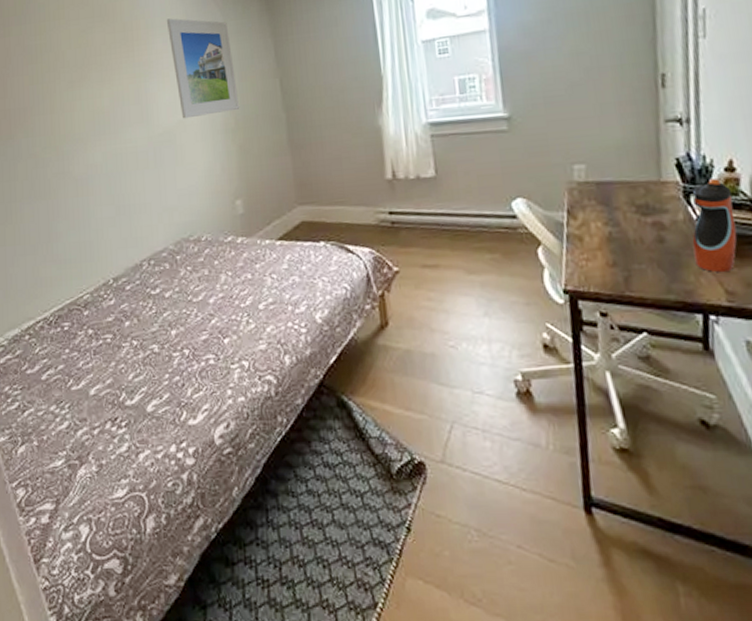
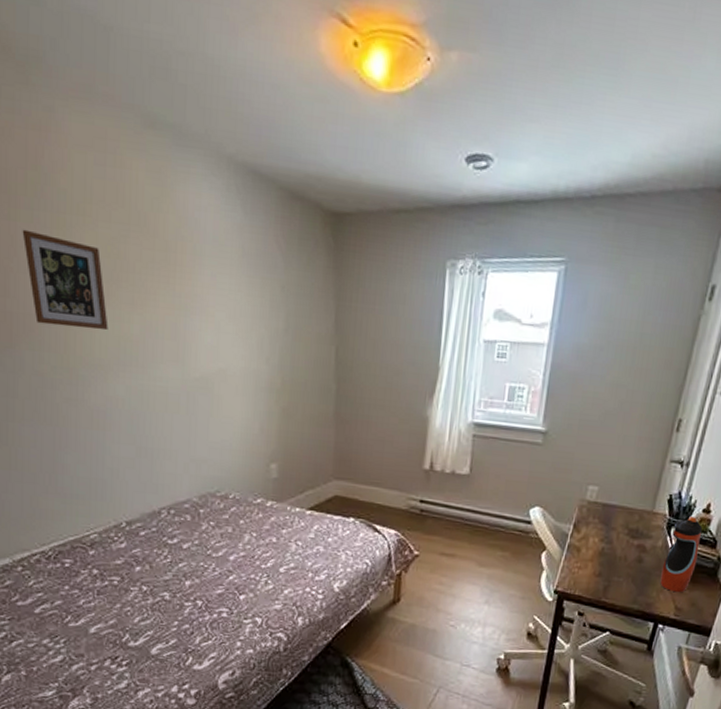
picture frame: none [14,41,84,114] -> present [22,229,108,331]
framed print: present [166,18,240,119] -> none [218,249,289,370]

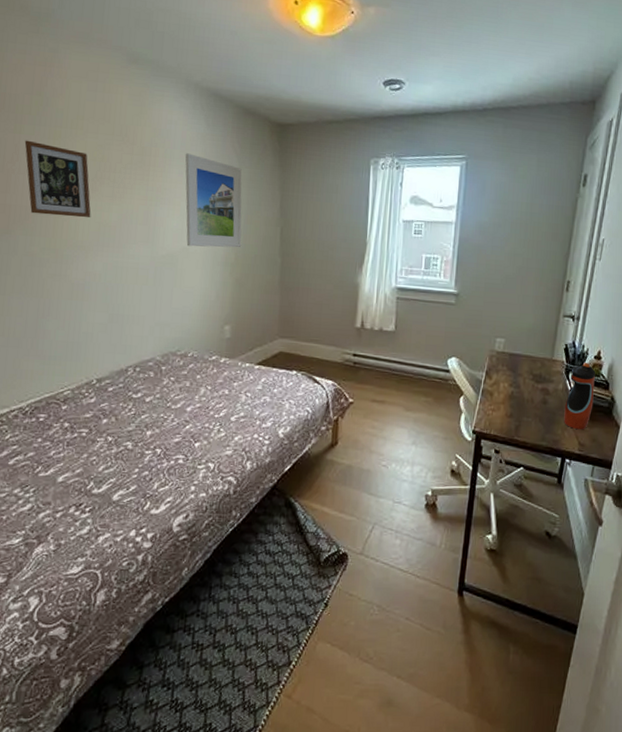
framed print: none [218,249,289,370] -> present [185,153,242,248]

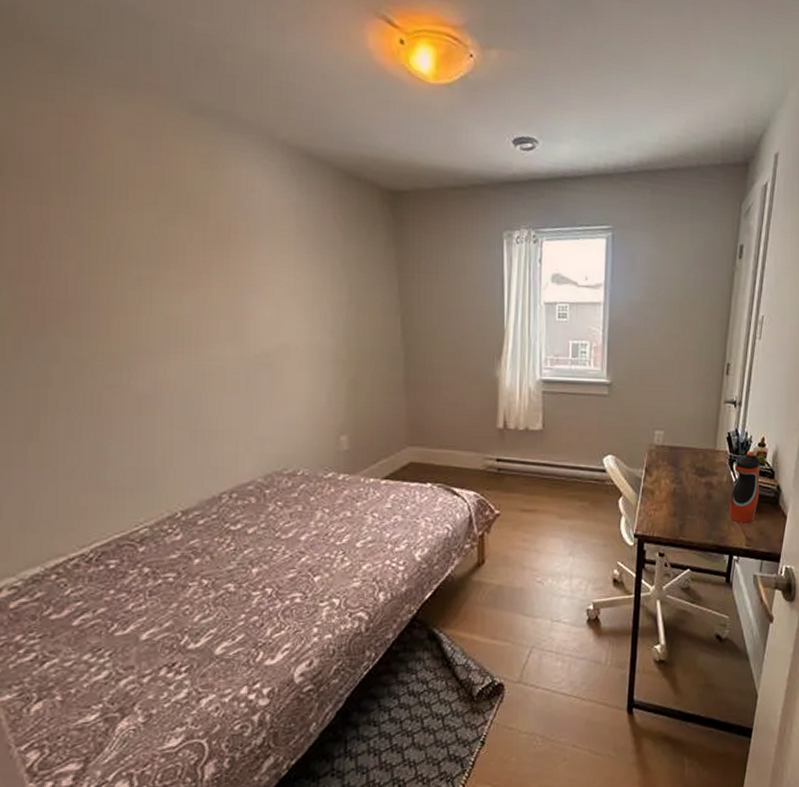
picture frame: present [24,140,91,218] -> none [55,214,157,313]
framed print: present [185,153,242,248] -> none [274,228,355,343]

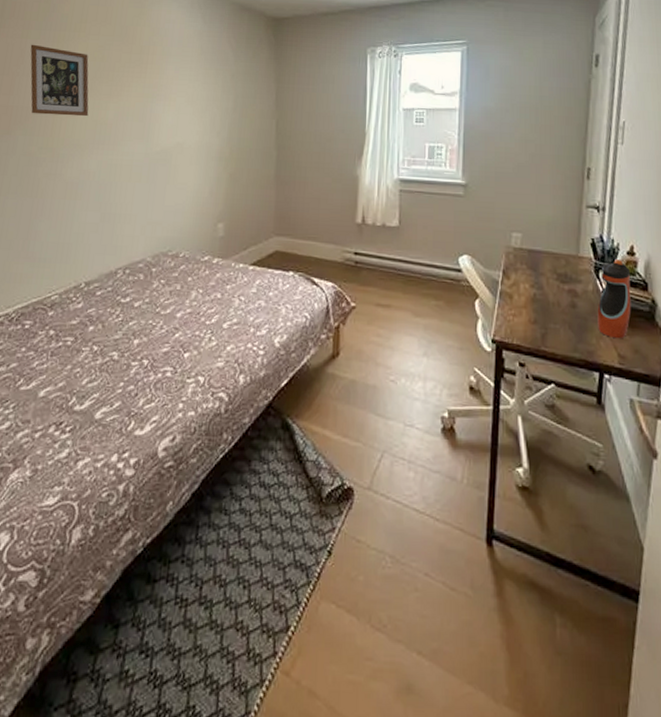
picture frame: none [55,214,157,313] -> present [30,44,89,117]

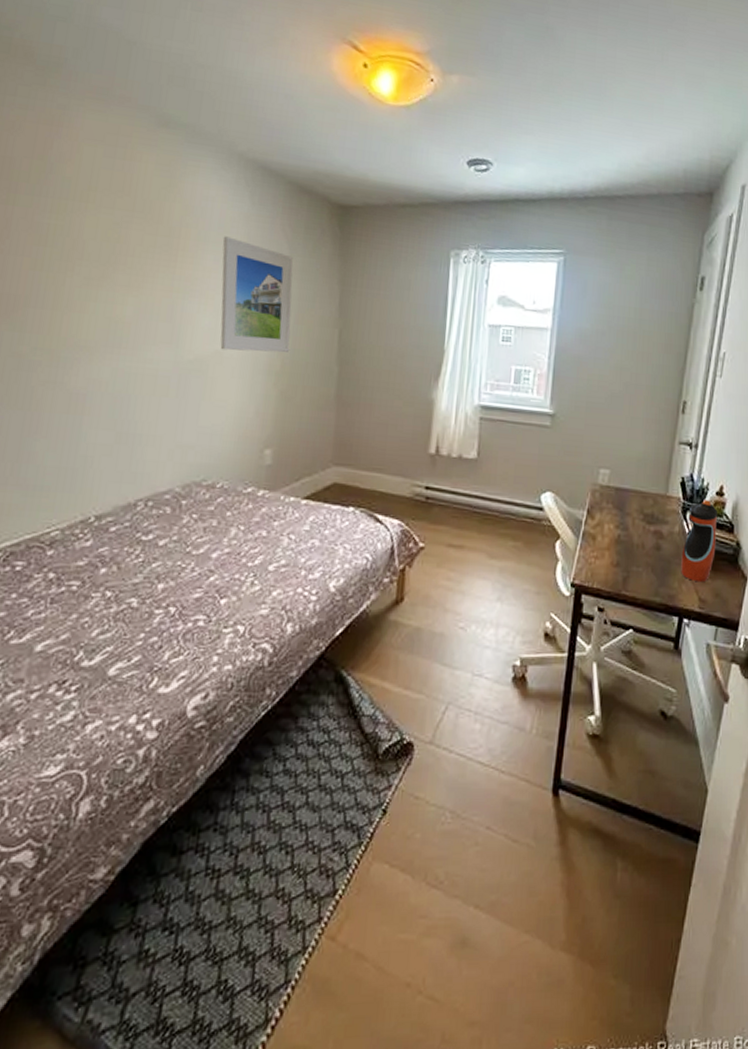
picture frame: present [30,44,89,117] -> none [18,213,100,312]
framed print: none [181,50,238,142] -> present [220,236,293,353]

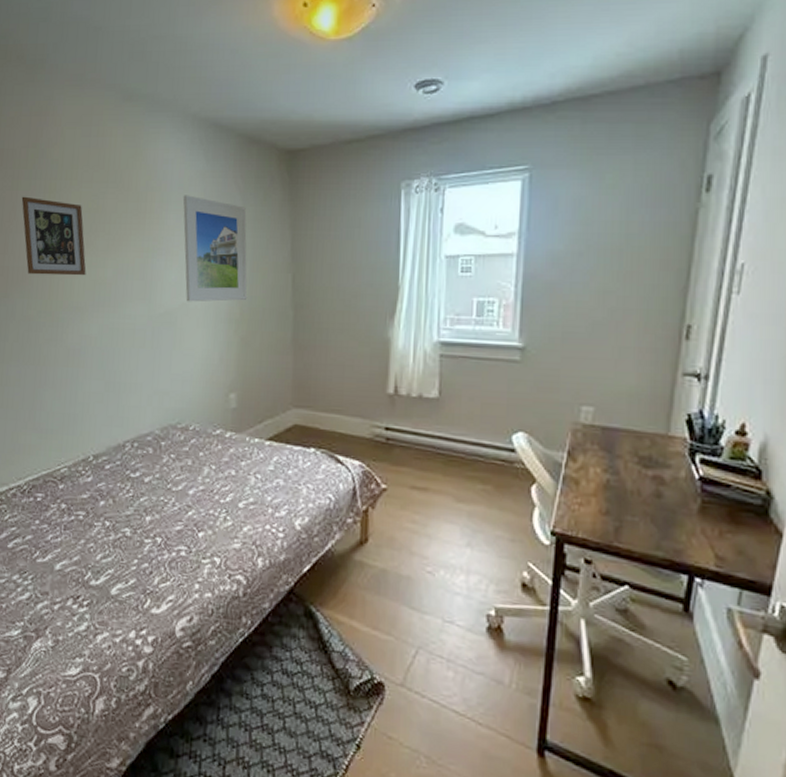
picture frame: none [18,213,100,312] -> present [21,196,86,276]
water bottle: present [681,500,717,583] -> none [690,440,738,537]

